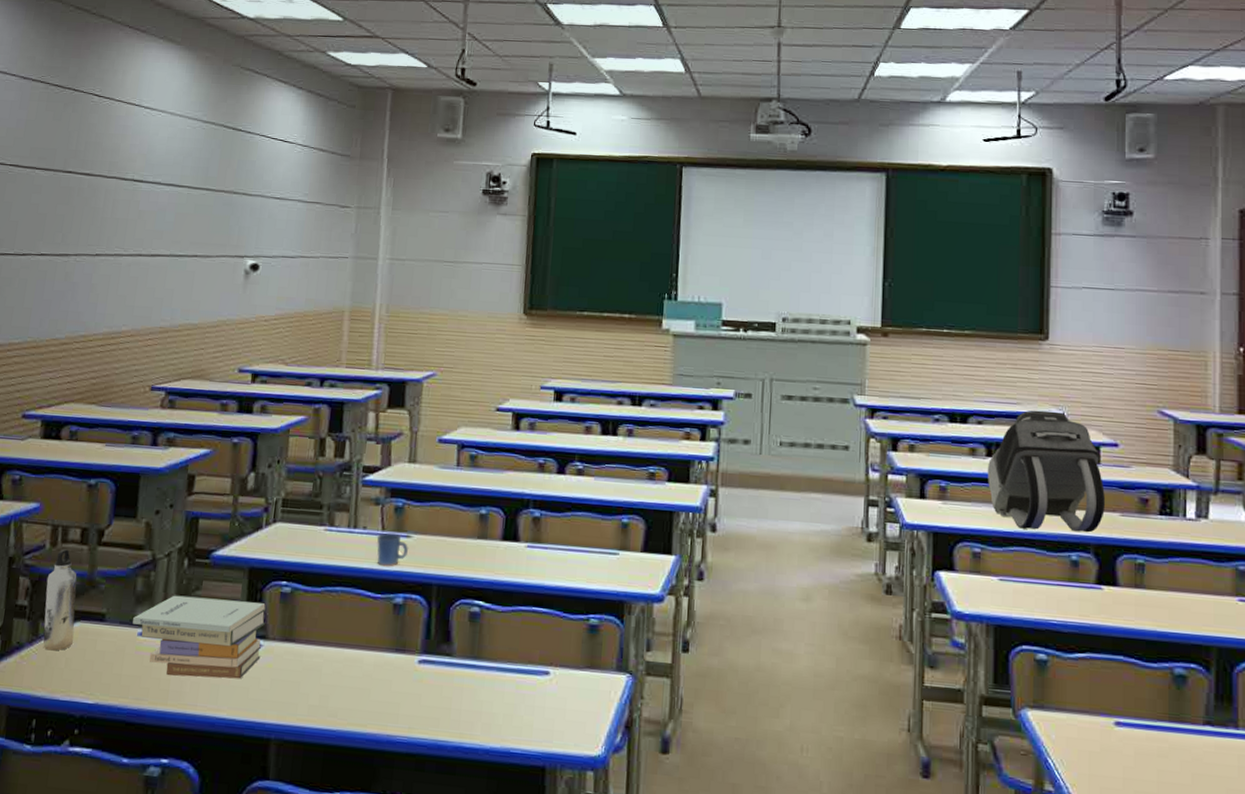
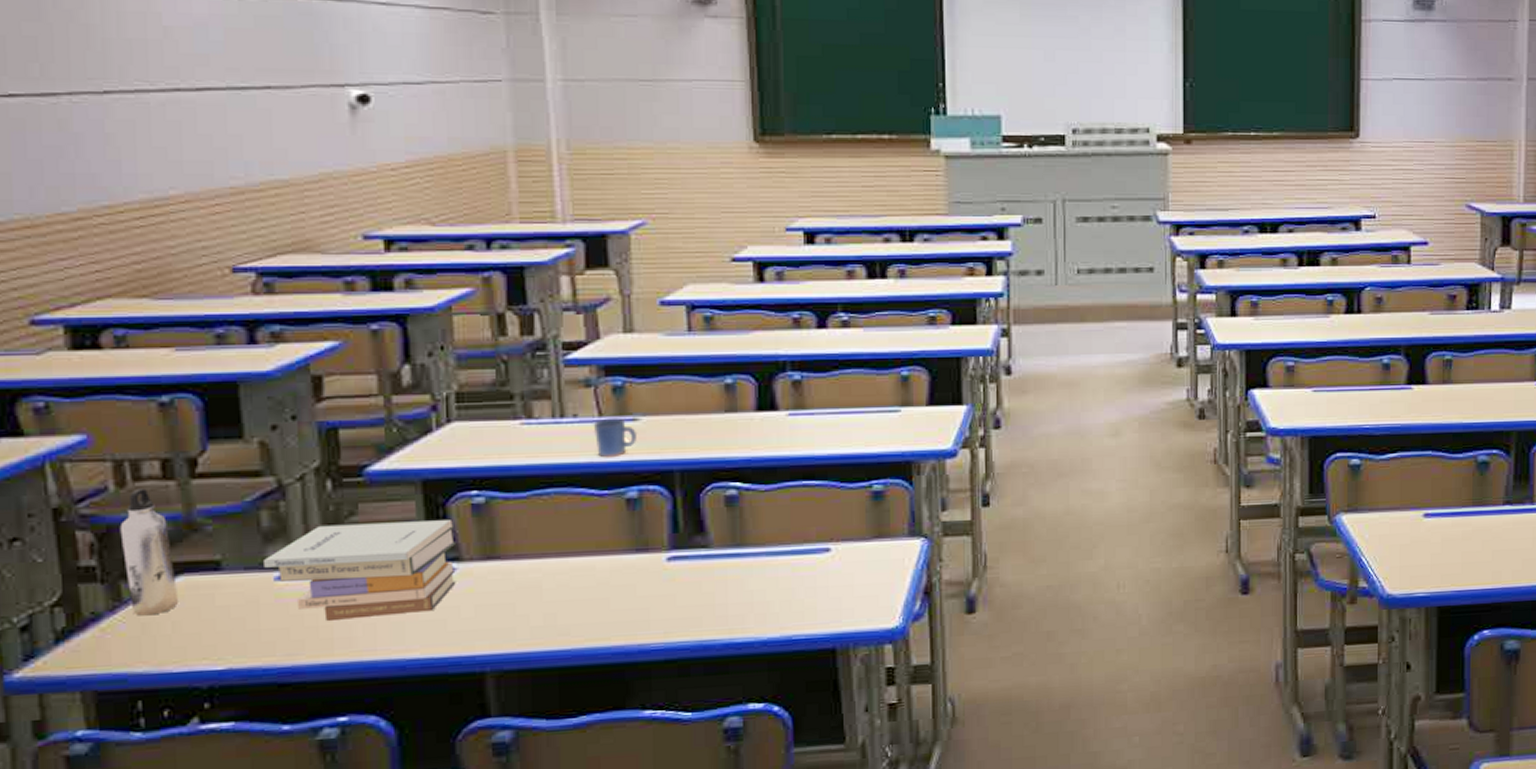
backpack: present [987,410,1106,533] -> none [1299,213,1416,337]

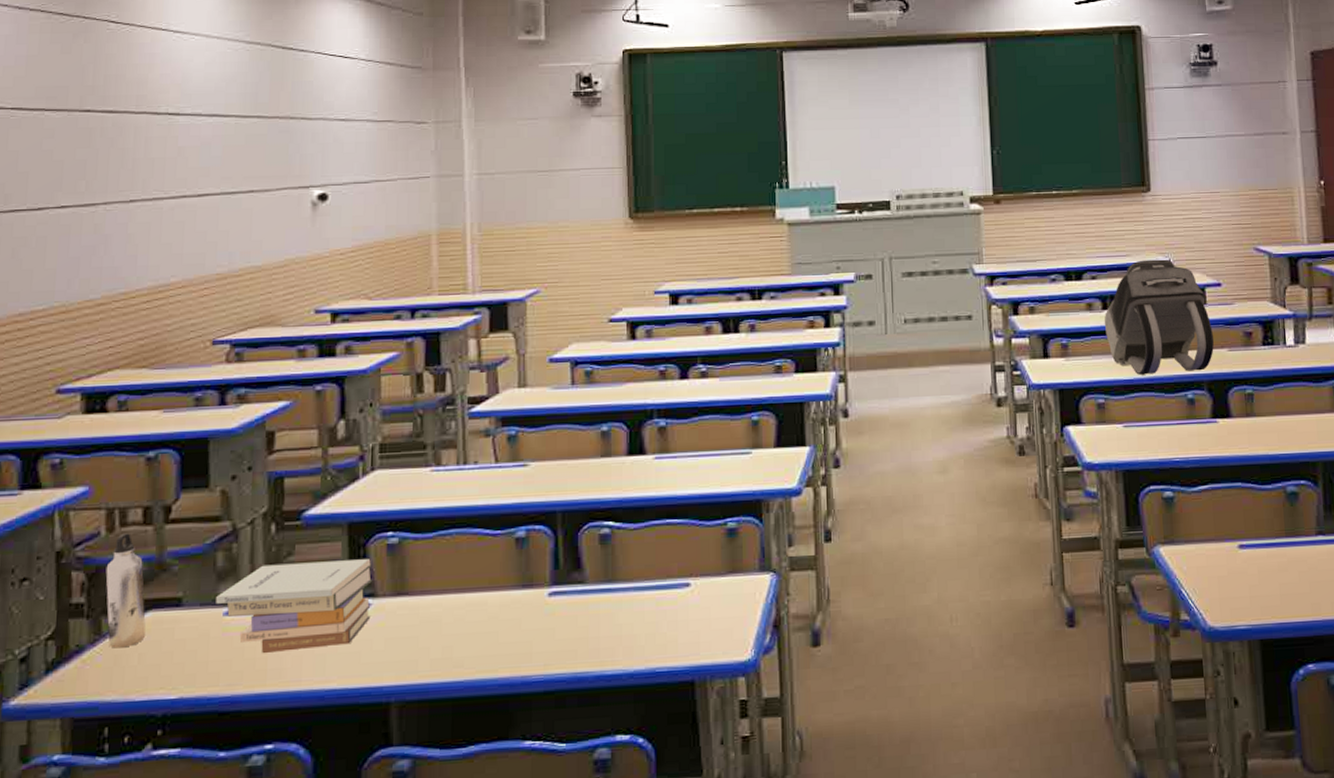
mug: present [593,418,638,458] -> none [490,464,527,501]
backpack: none [1299,213,1416,337] -> present [1104,259,1215,375]

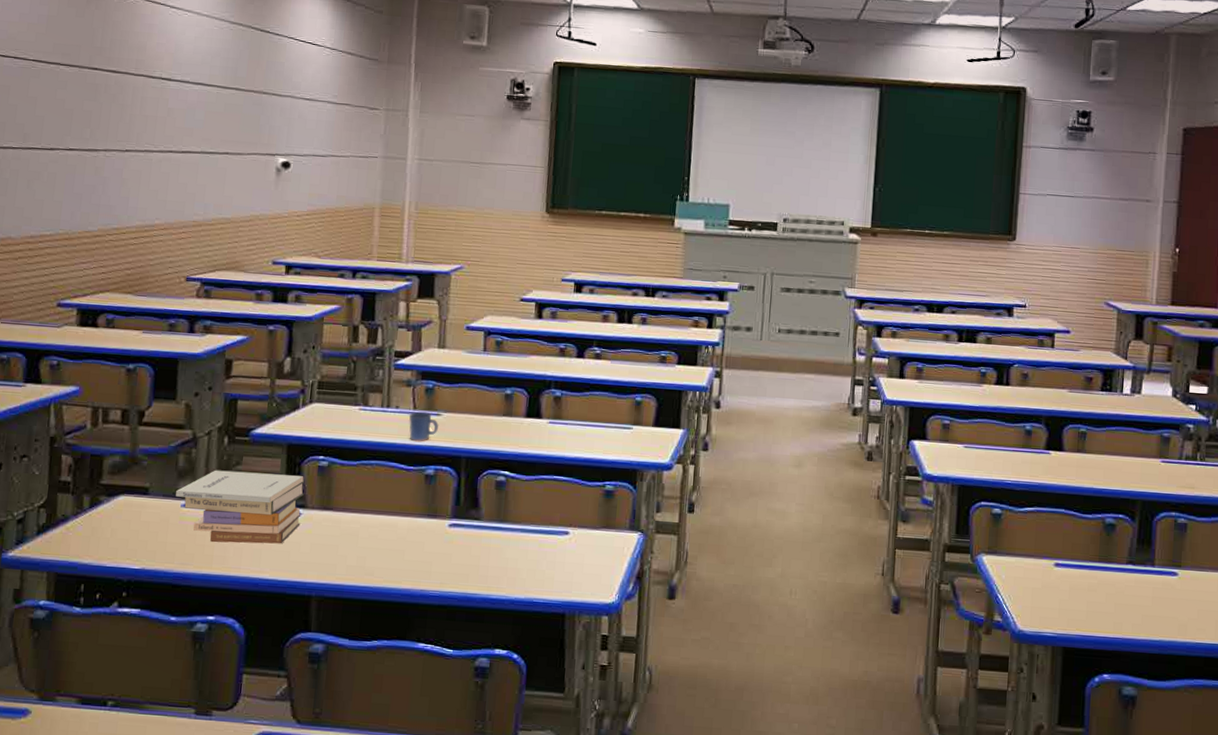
water bottle: present [105,533,146,649] -> none [88,429,120,522]
mug: none [490,464,527,501] -> present [408,411,440,442]
backpack: present [1104,259,1215,375] -> none [958,301,1057,407]

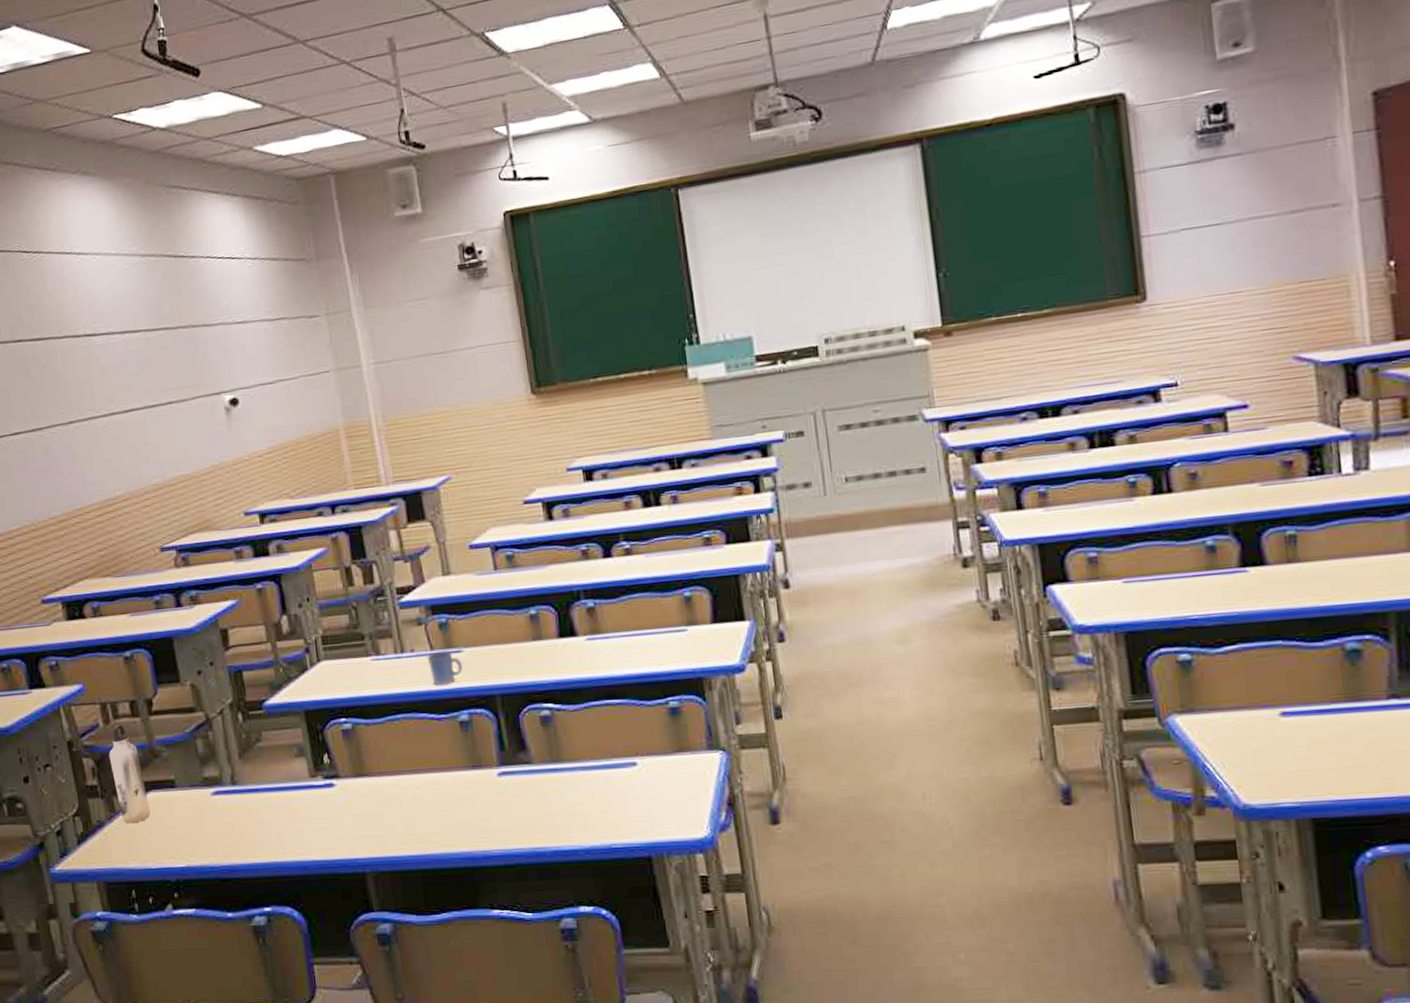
water bottle: none [88,429,120,522] -> present [108,724,150,824]
books: present [176,470,305,544] -> none [202,743,337,828]

